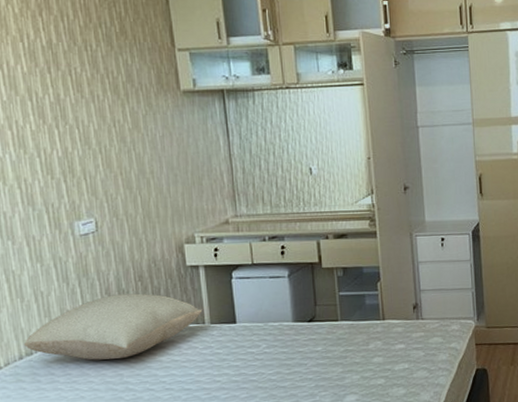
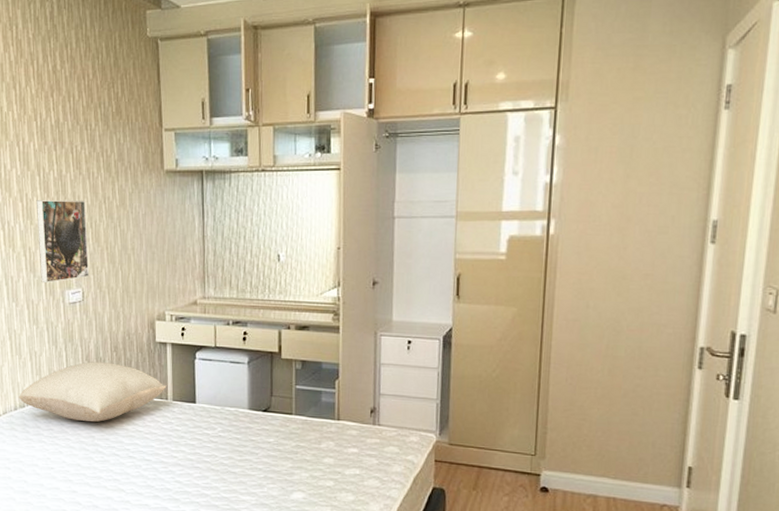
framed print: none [29,124,103,217] -> present [36,199,90,284]

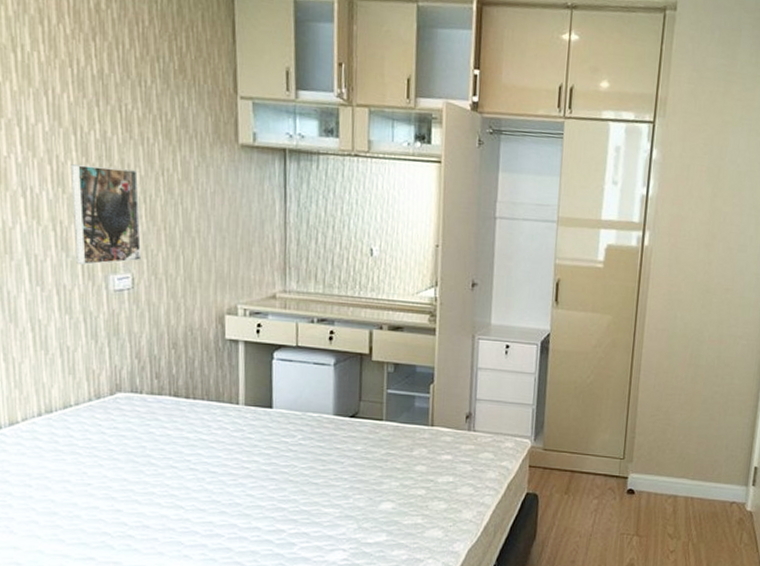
pillow: present [18,361,167,422] -> none [43,360,238,430]

